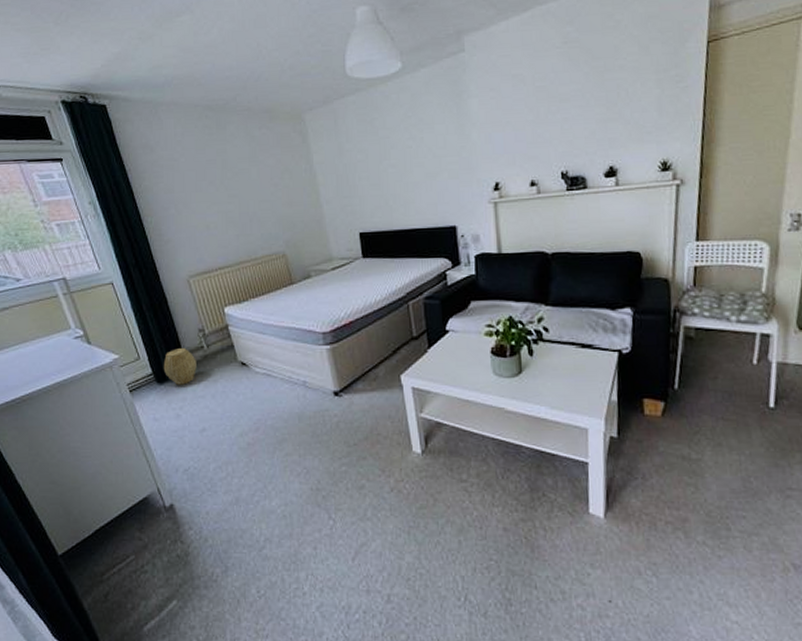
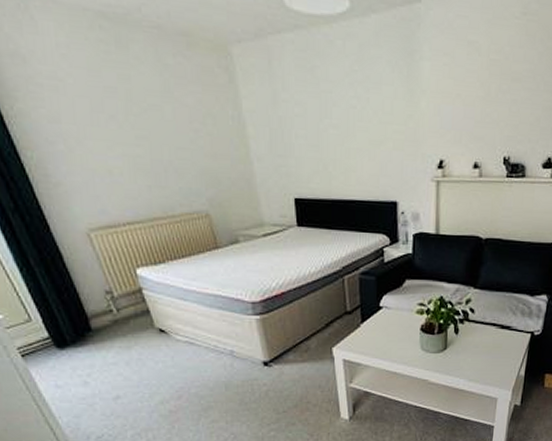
woven basket: present [163,347,197,385] -> none [62,310,106,351]

